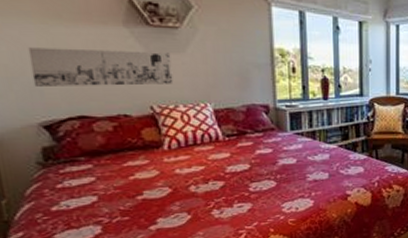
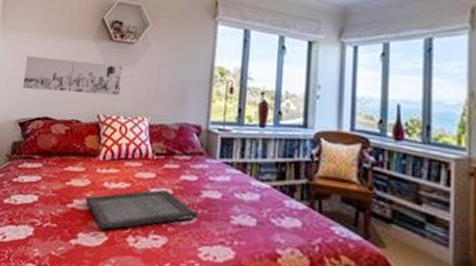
serving tray: none [157,164,276,211] -> present [85,189,197,230]

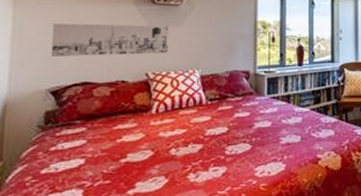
serving tray: present [85,189,197,230] -> none [141,127,251,174]

